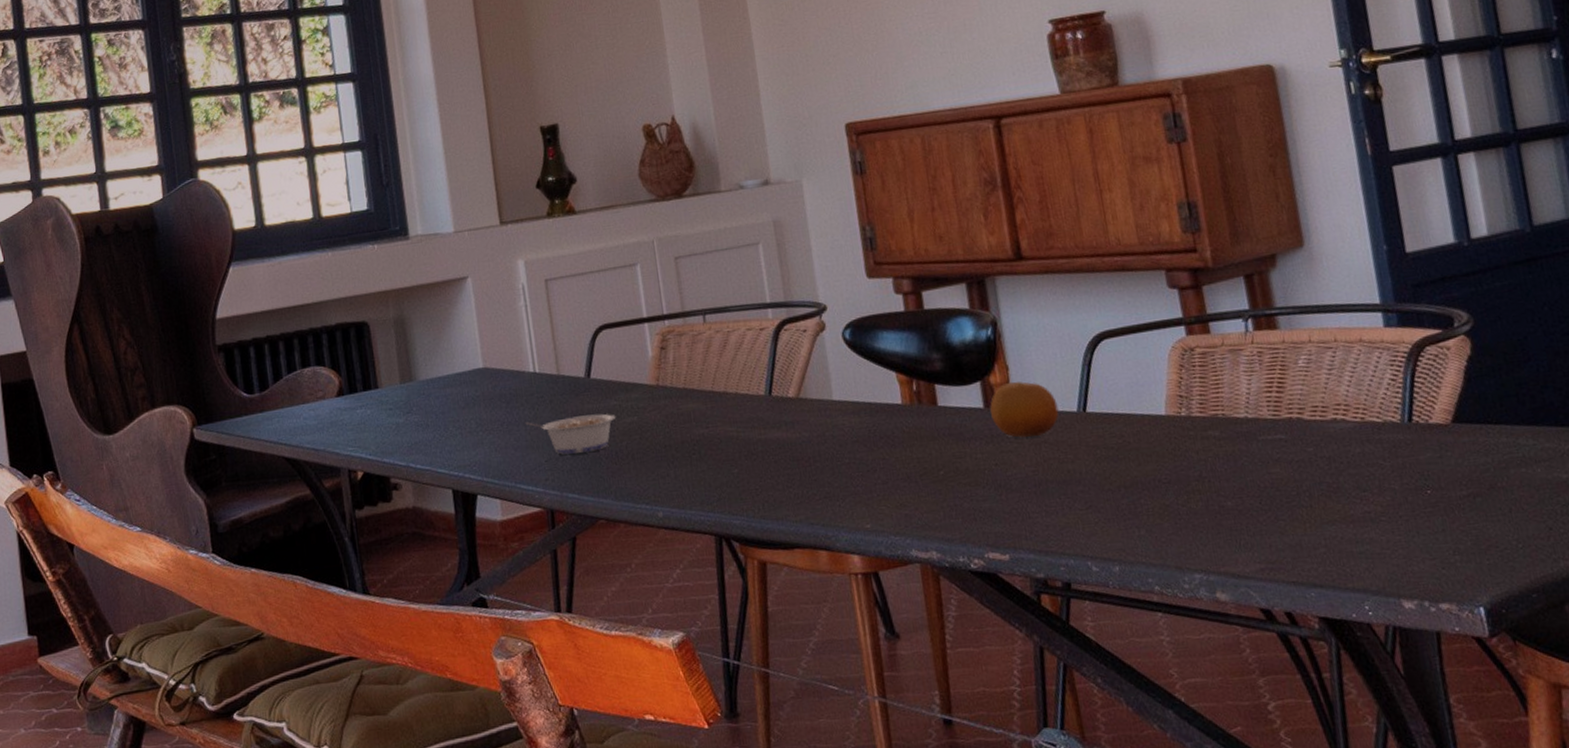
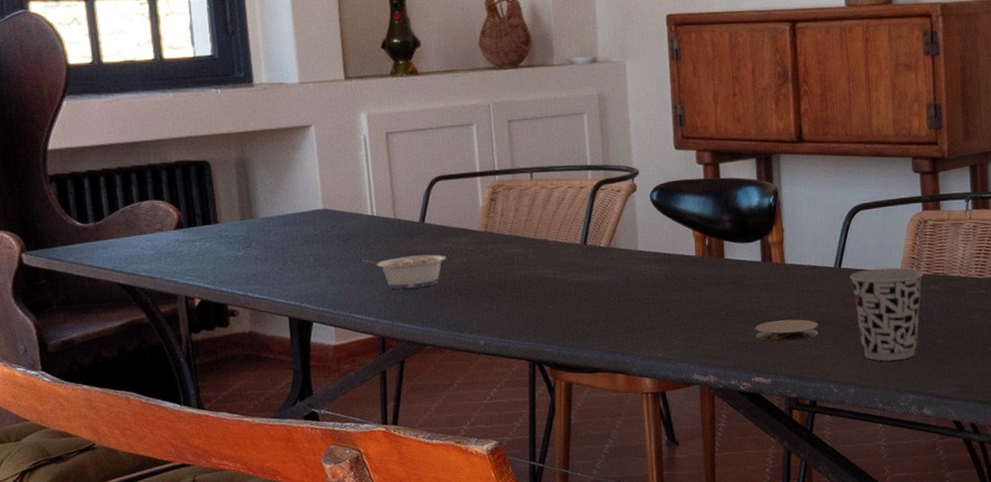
coaster: none [983,478,1066,508] -> present [755,319,819,343]
fruit: present [990,381,1059,438] -> none [766,241,820,286]
cup: none [1098,409,1200,530] -> present [849,267,923,361]

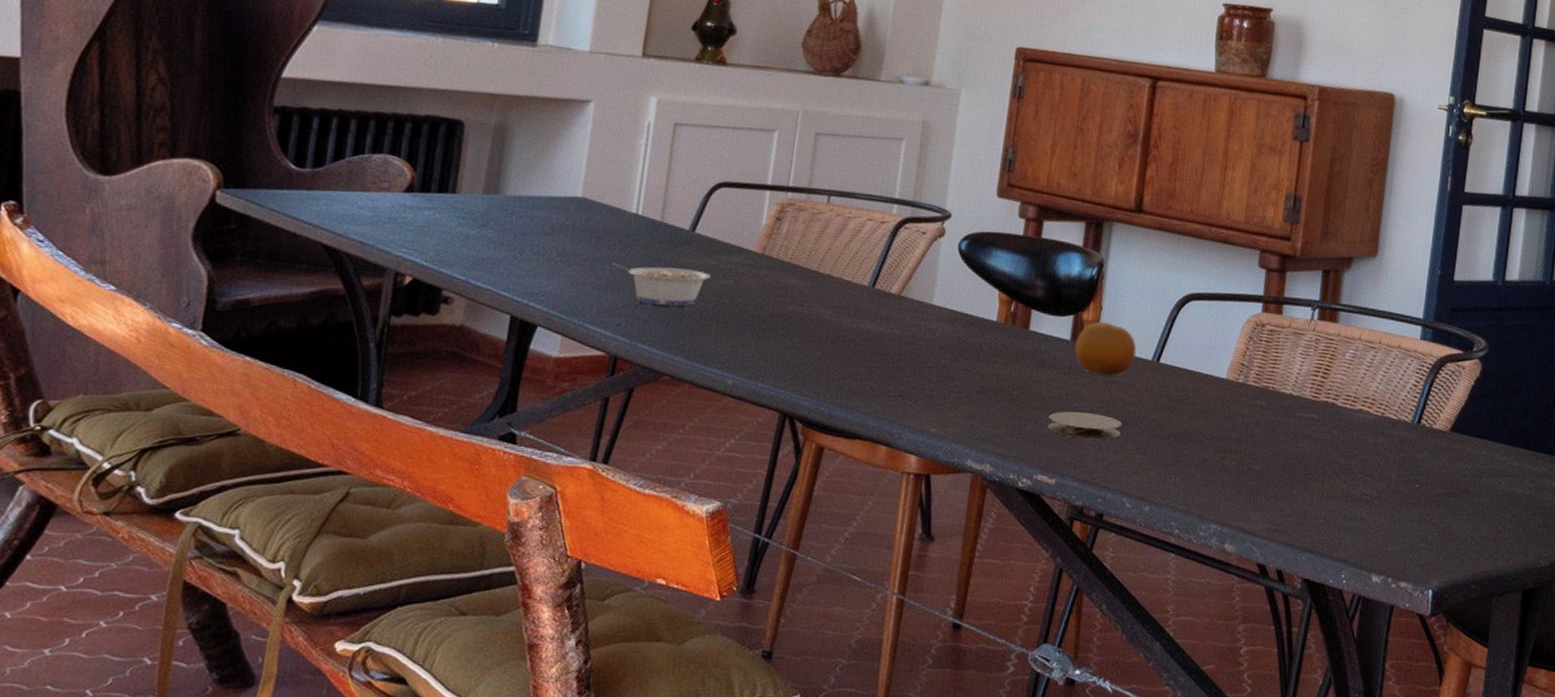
fruit: none [766,241,820,286] -> present [1075,321,1137,376]
cup: present [849,267,923,361] -> none [1166,369,1251,481]

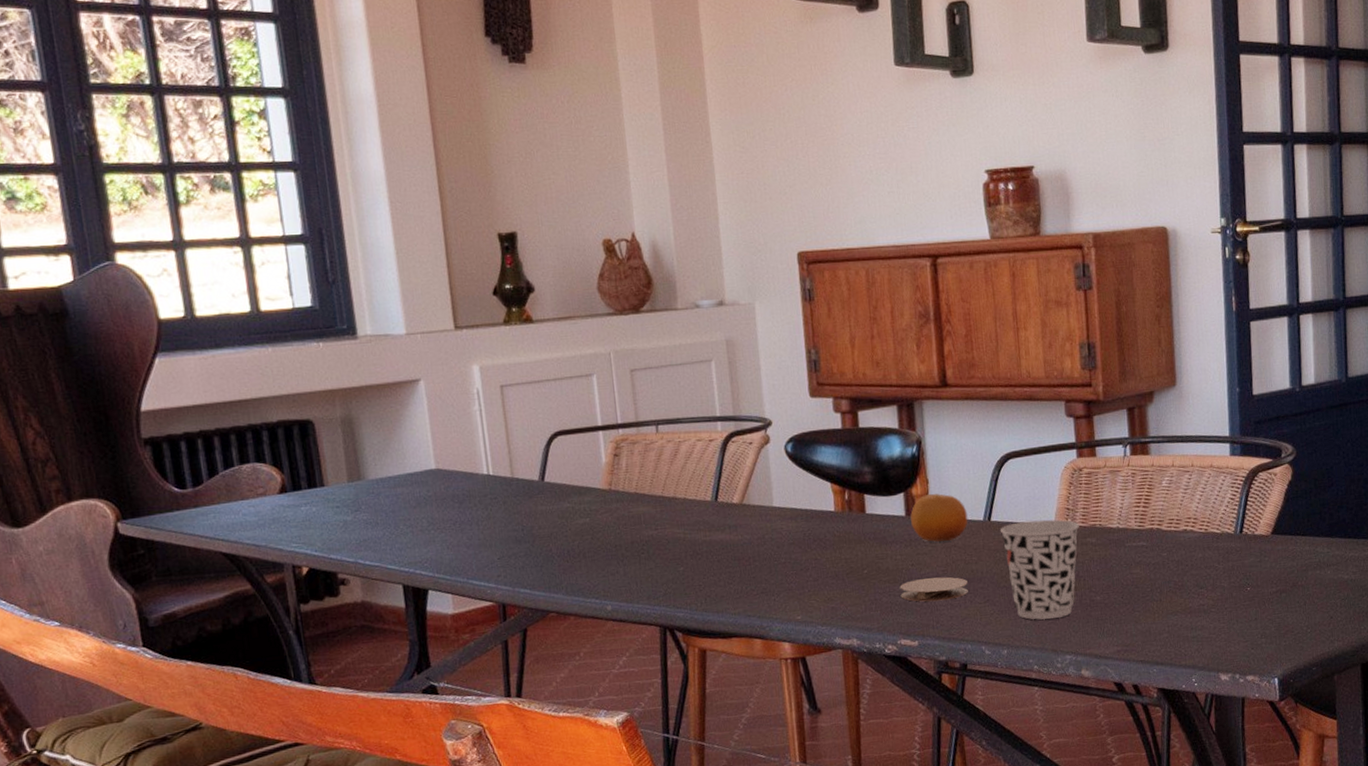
legume: present [611,262,711,306] -> none [478,515,569,553]
cup: none [1166,369,1251,481] -> present [1000,519,1079,620]

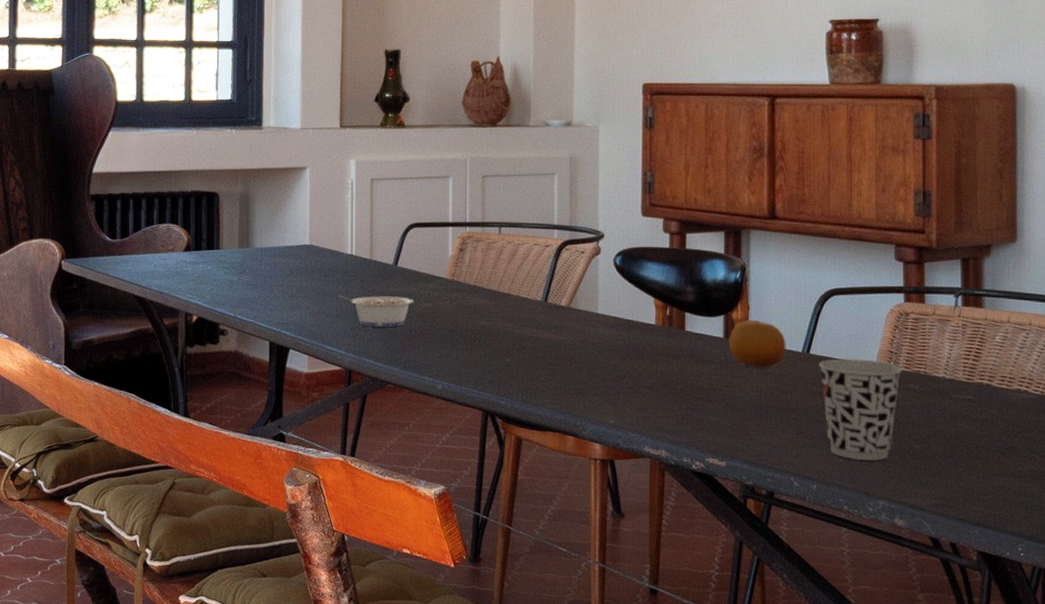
legume: none [478,515,569,553] -> present [338,295,414,327]
coaster: present [900,577,968,602] -> none [712,401,781,426]

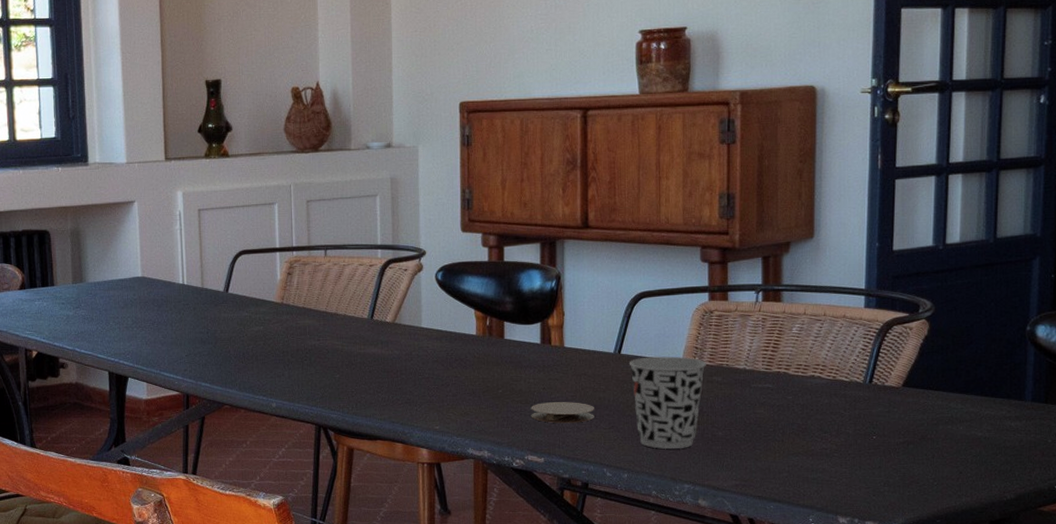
legume: present [338,295,414,327] -> none [172,322,246,352]
coaster: none [712,401,781,426] -> present [531,402,594,424]
fruit: present [729,319,786,367] -> none [545,325,599,369]

